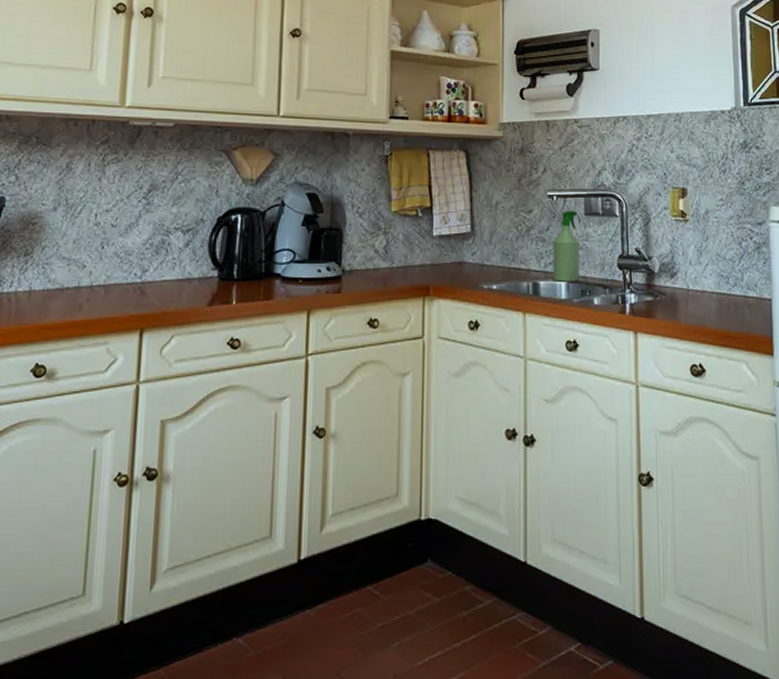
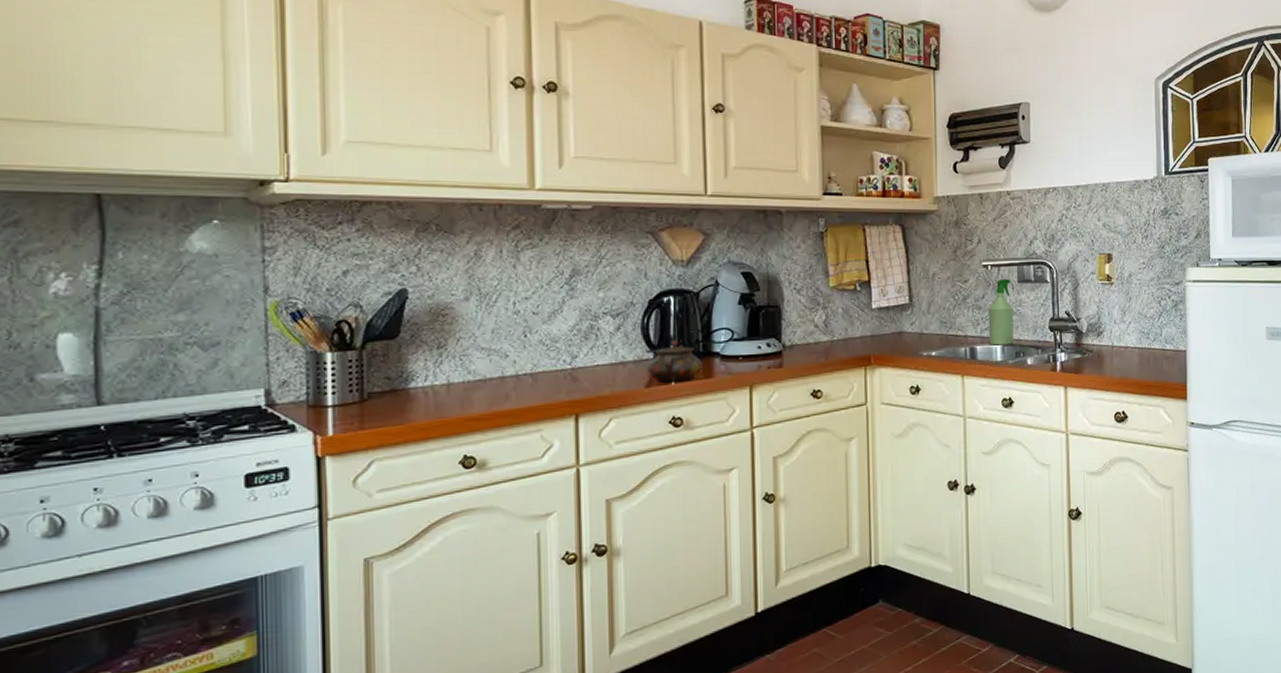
teapot: none [211,259,263,302] -> present [647,340,702,383]

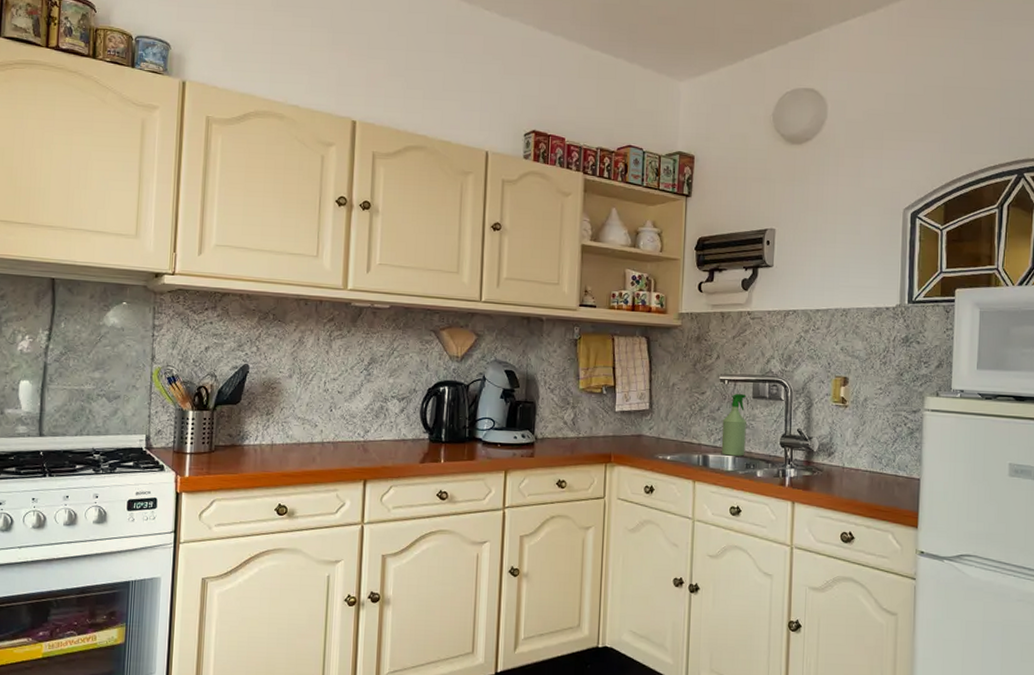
teapot: present [647,340,702,383] -> none [423,424,467,461]

